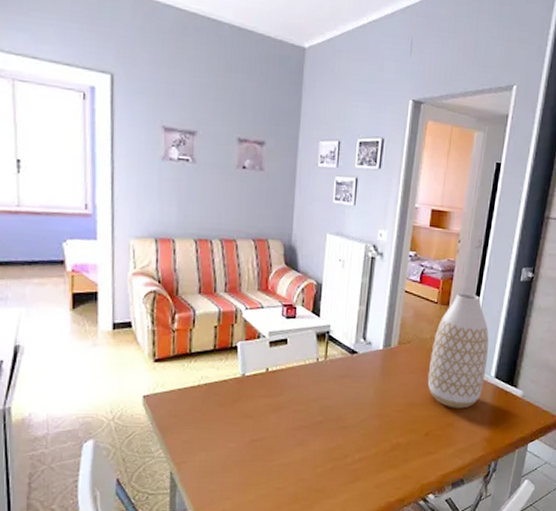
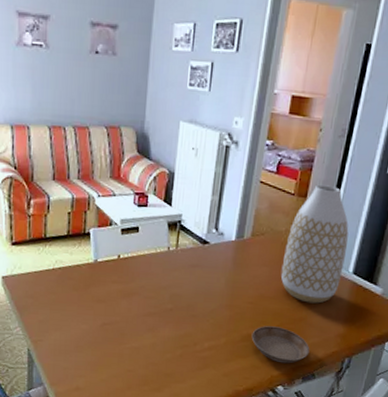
saucer: none [401,434,458,471] -> present [251,326,310,364]

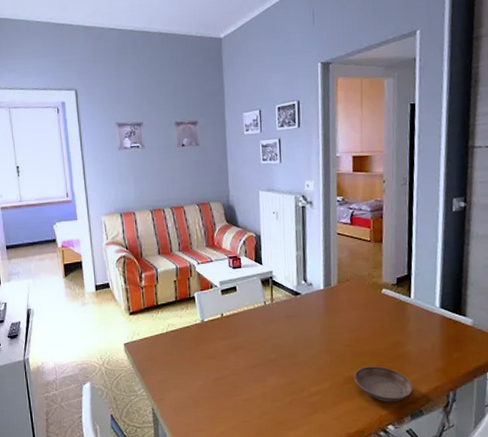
vase: present [280,184,349,304] -> none [370,229,430,340]

